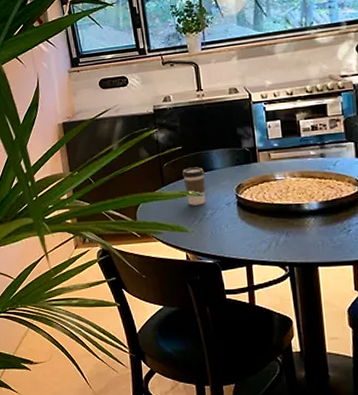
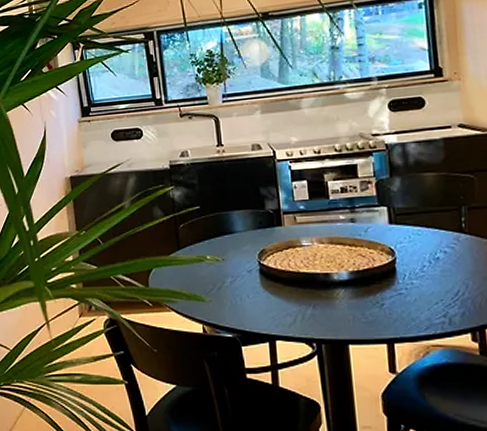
coffee cup: present [182,167,206,206] -> none [200,229,225,272]

